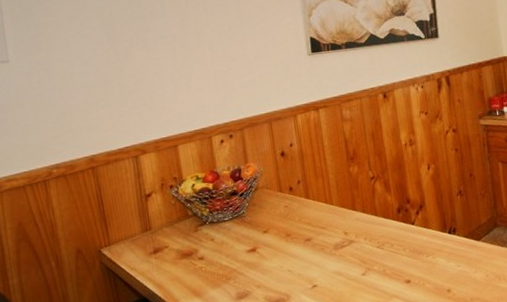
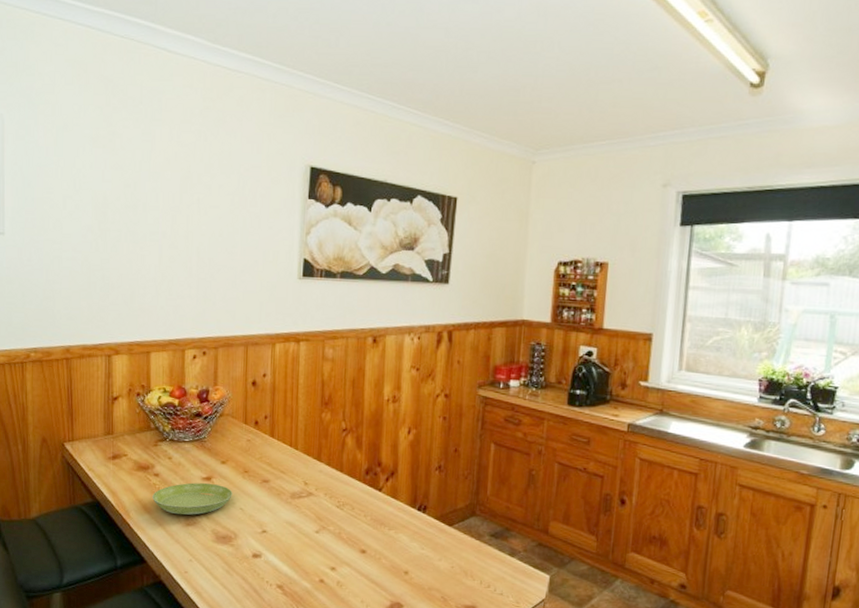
saucer: none [200,253,279,292] -> present [152,482,232,515]

